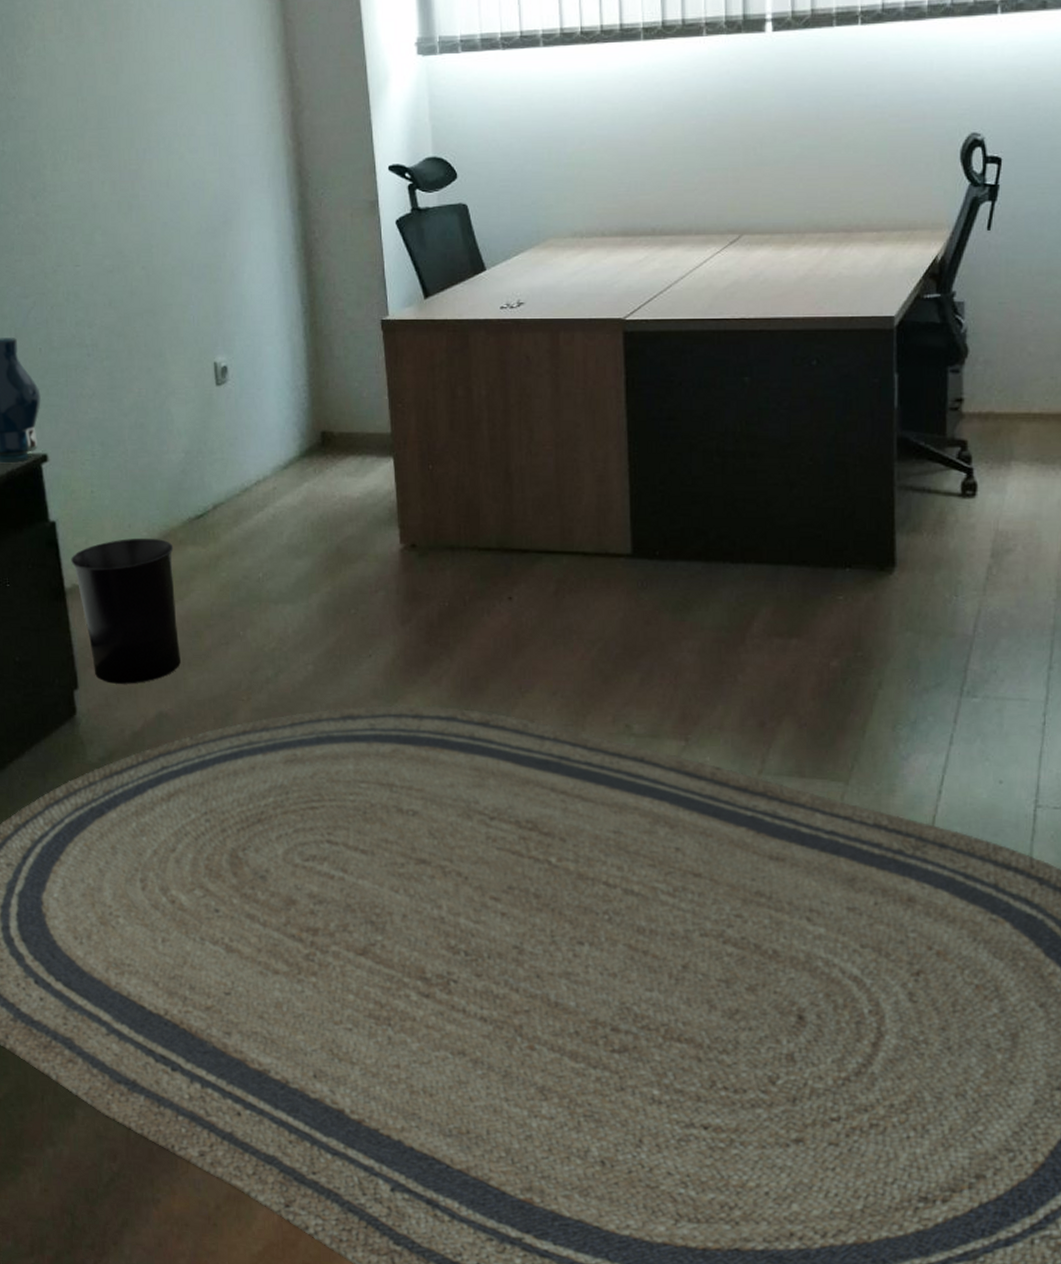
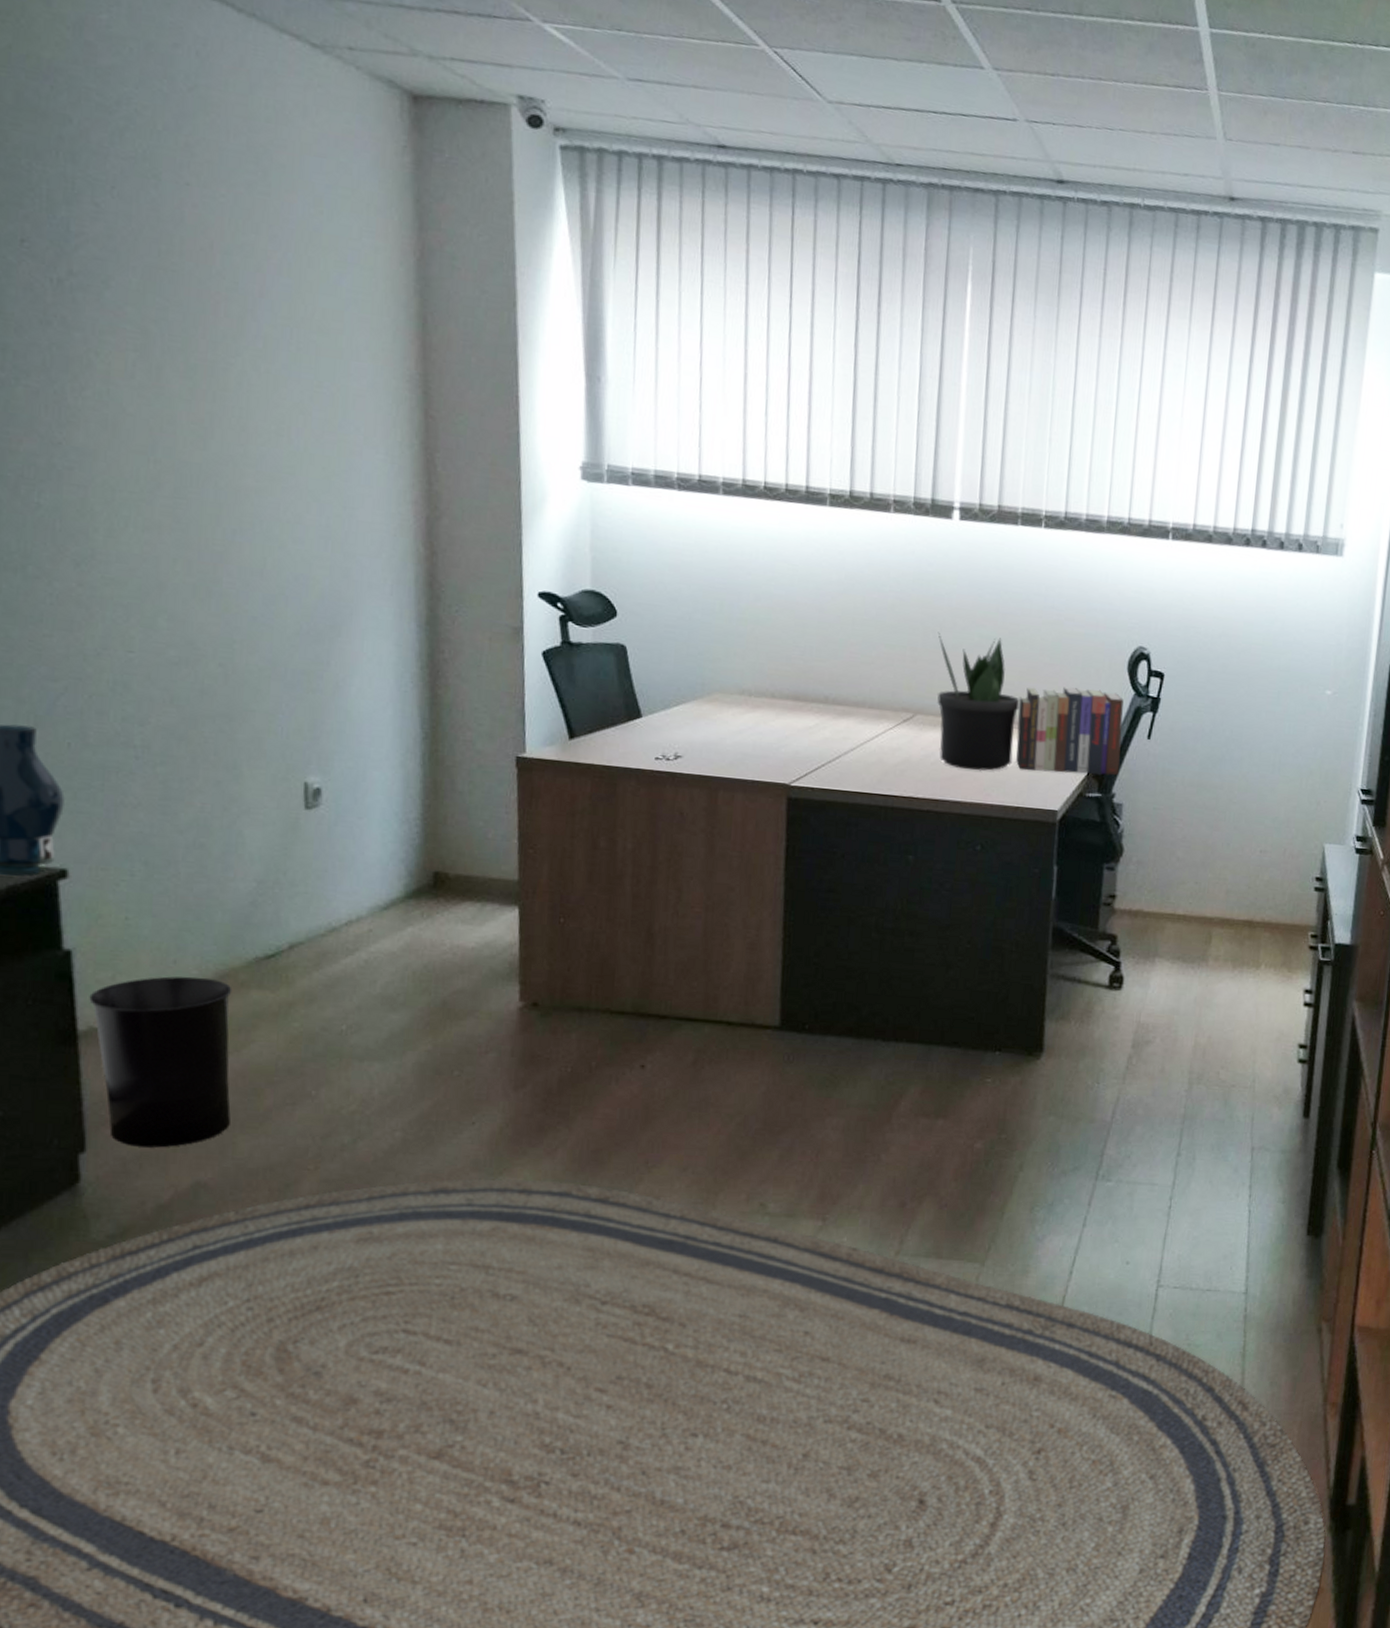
planter: none [758,146,847,284] -> present [937,632,1020,771]
books: none [846,184,959,279] -> present [1016,687,1124,776]

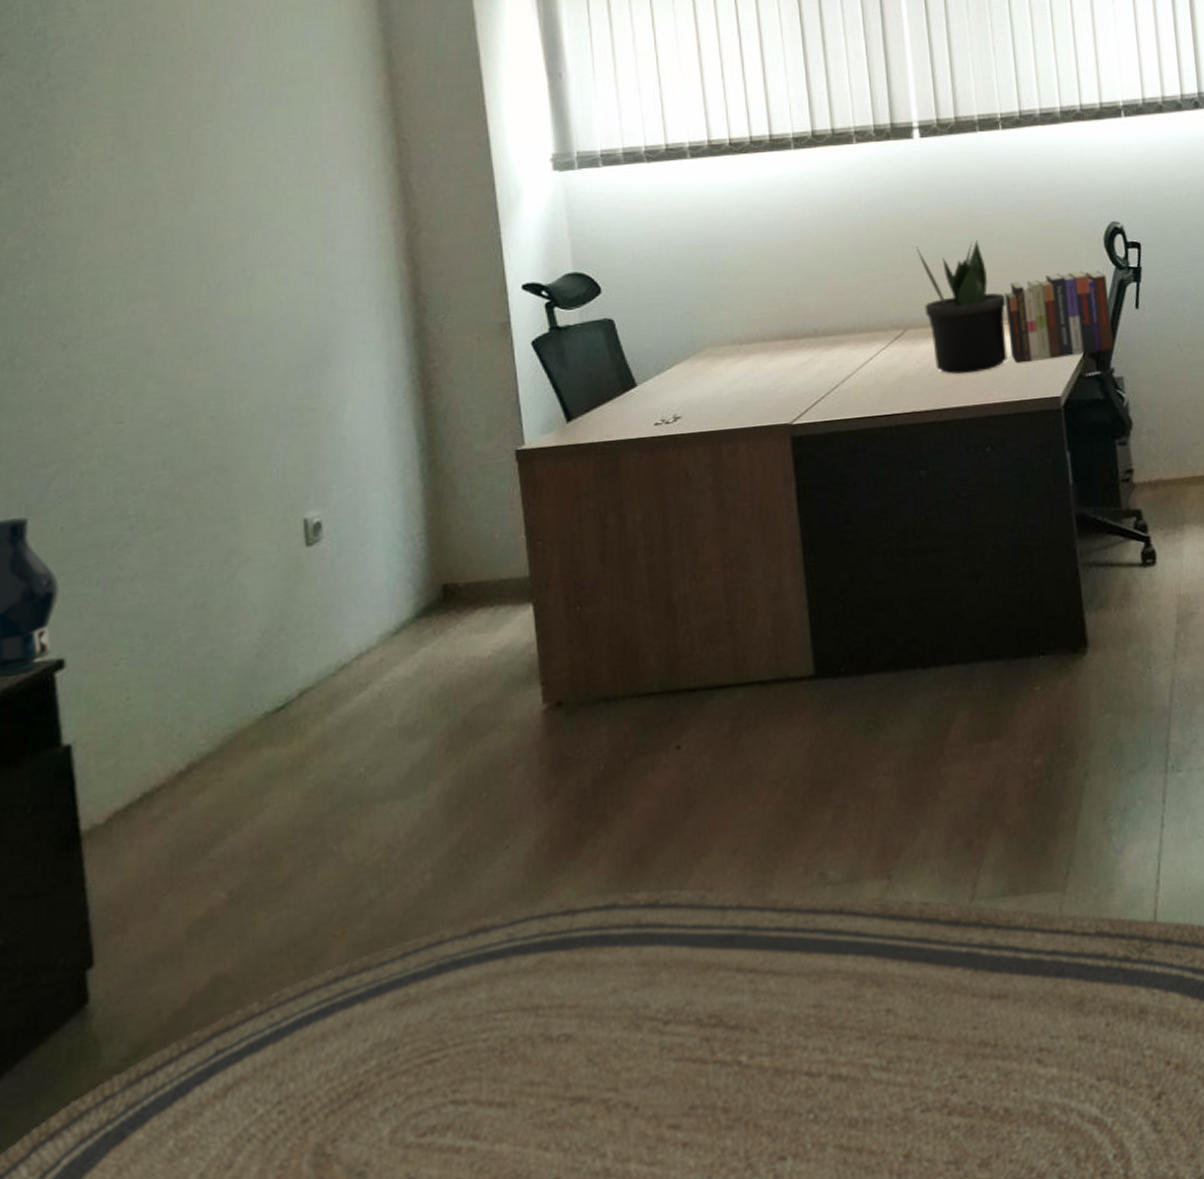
waste bin: present [89,976,232,1148] -> none [92,745,248,950]

